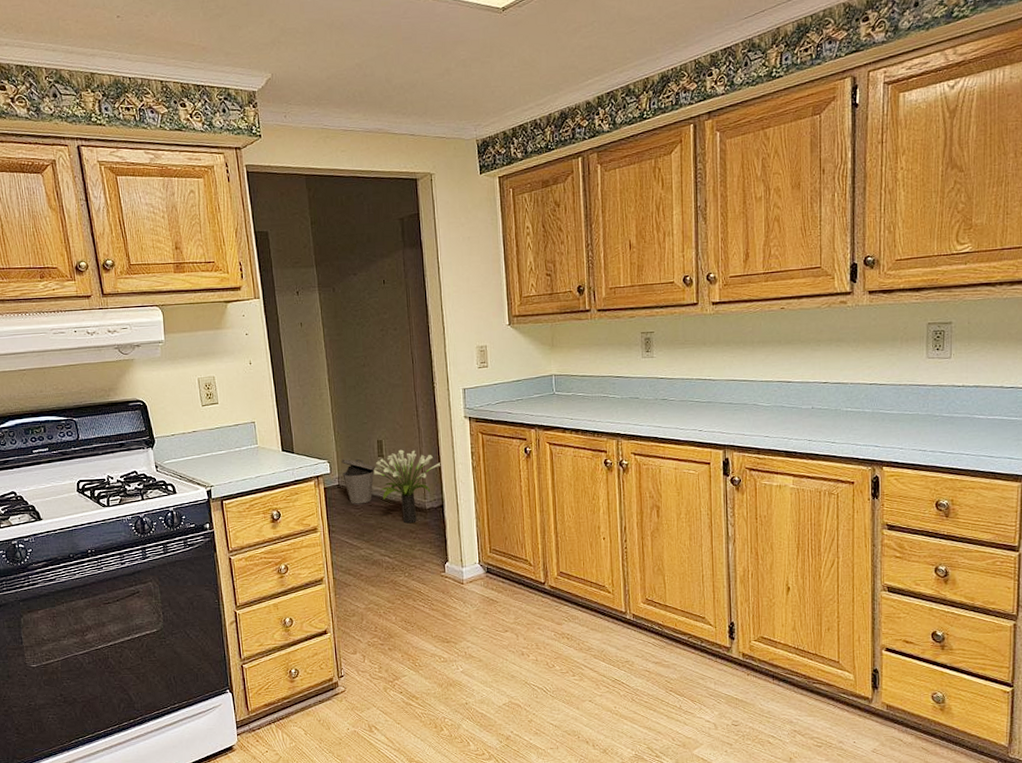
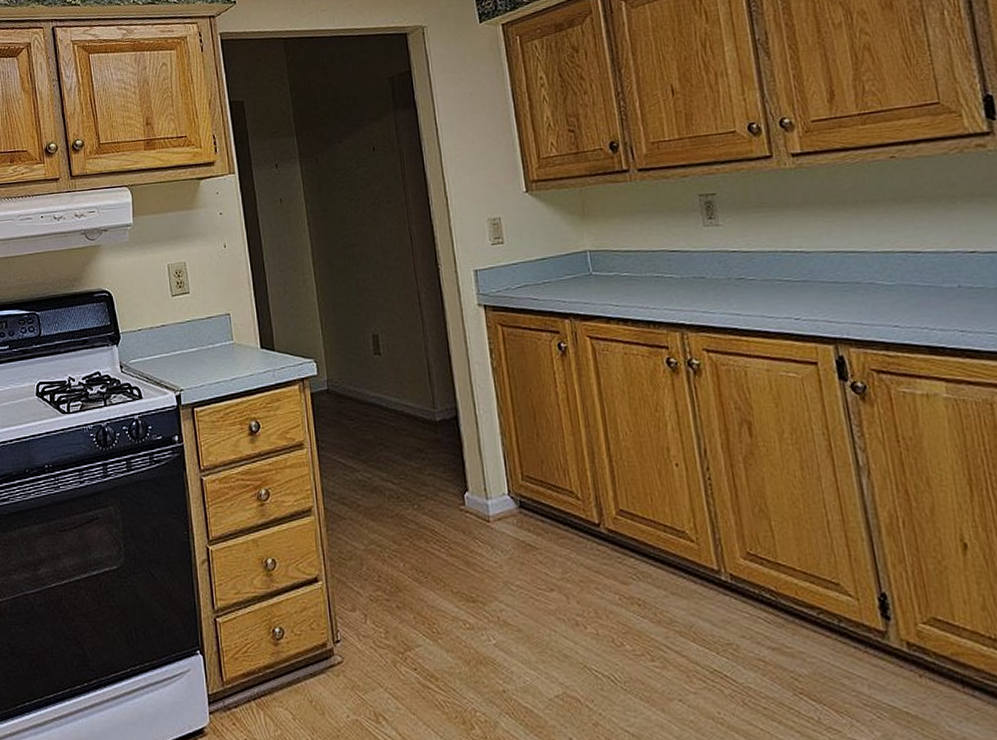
trash can: present [341,458,375,504] -> none [330,357,372,414]
potted plant: present [373,449,441,524] -> none [369,345,452,440]

